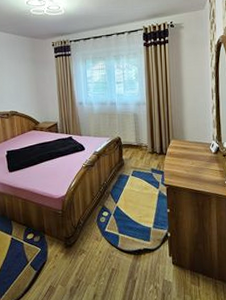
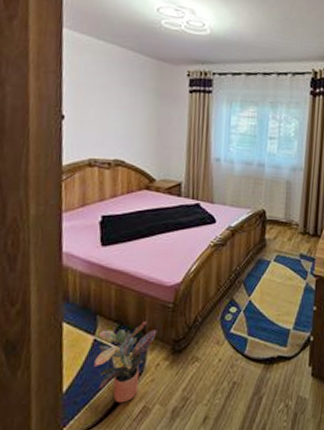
potted plant: none [13,224,53,284] -> present [94,321,157,403]

